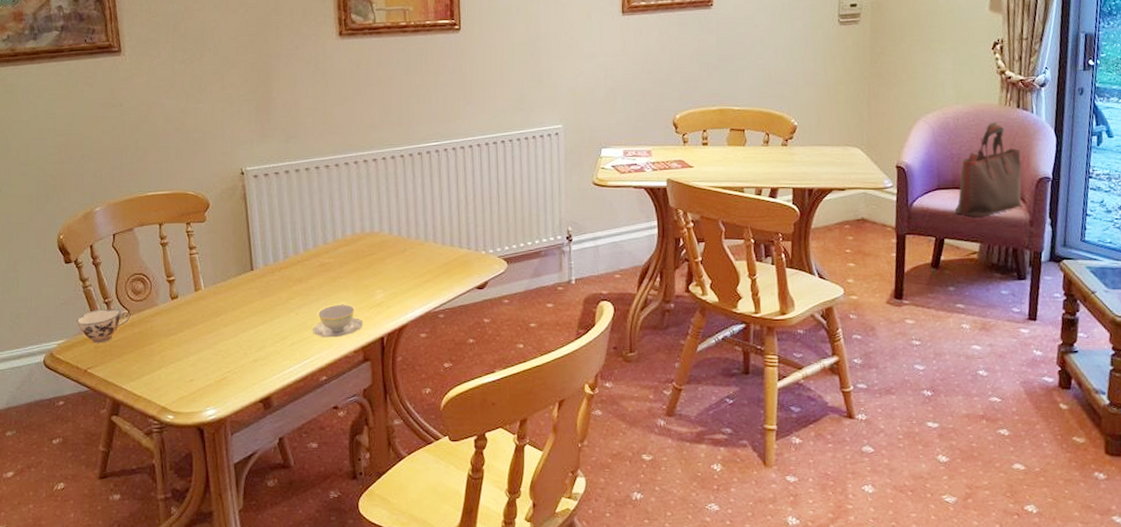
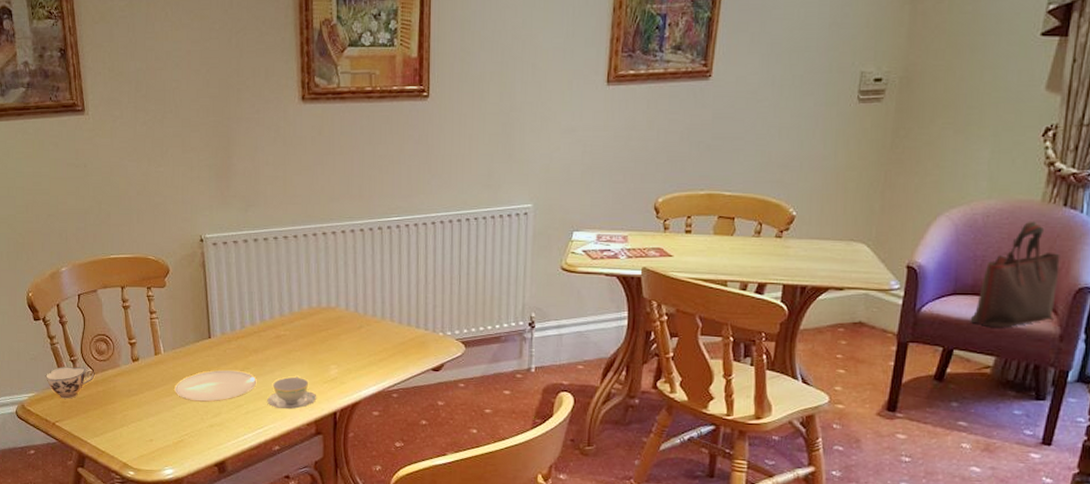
plate: none [216,301,302,336] -> present [175,370,257,402]

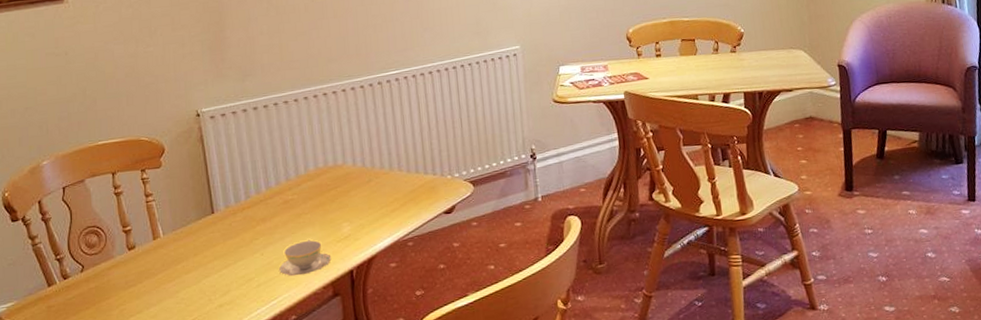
teacup: present [45,367,95,399] -> none [26,265,85,303]
plate: present [175,370,257,402] -> none [177,243,267,283]
handbag: present [970,221,1060,328] -> none [894,17,956,109]

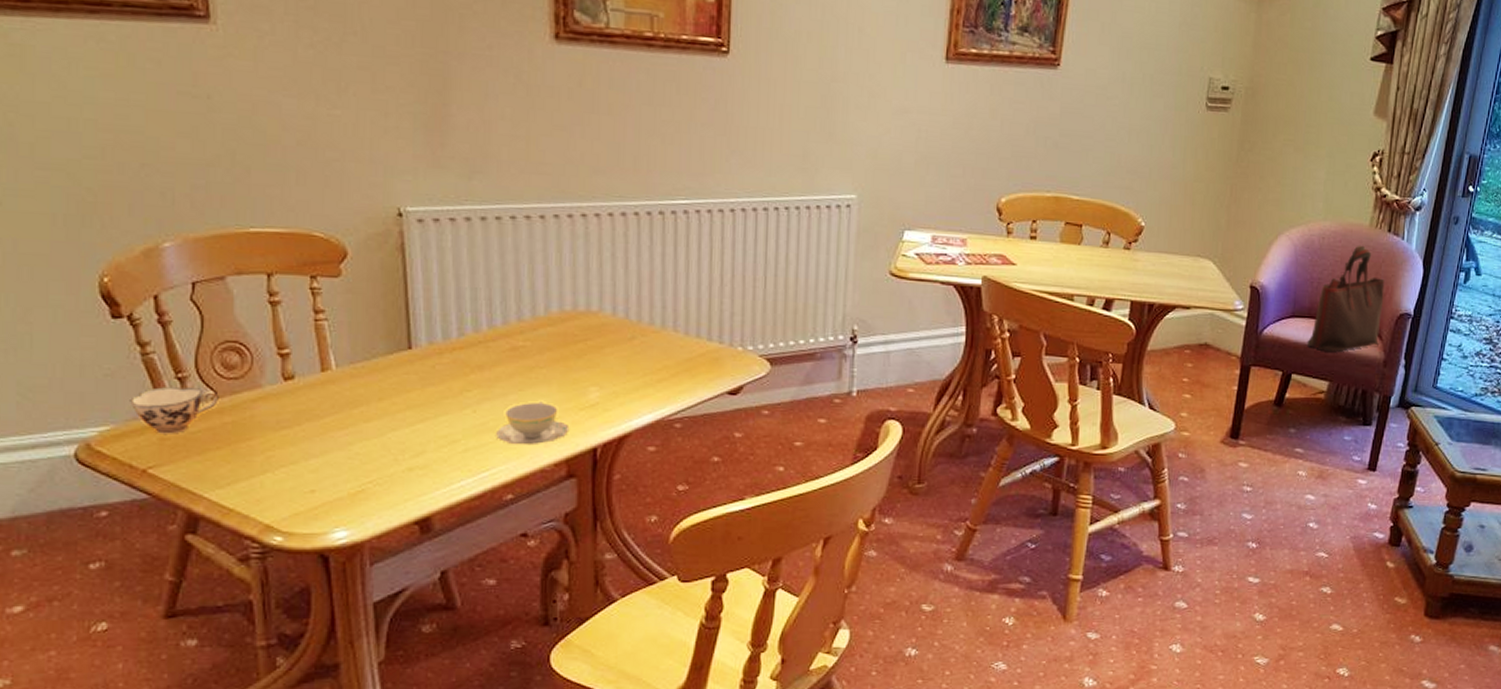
teacup: none [26,265,85,303] -> present [130,387,219,434]
handbag: none [894,17,956,109] -> present [1307,245,1385,353]

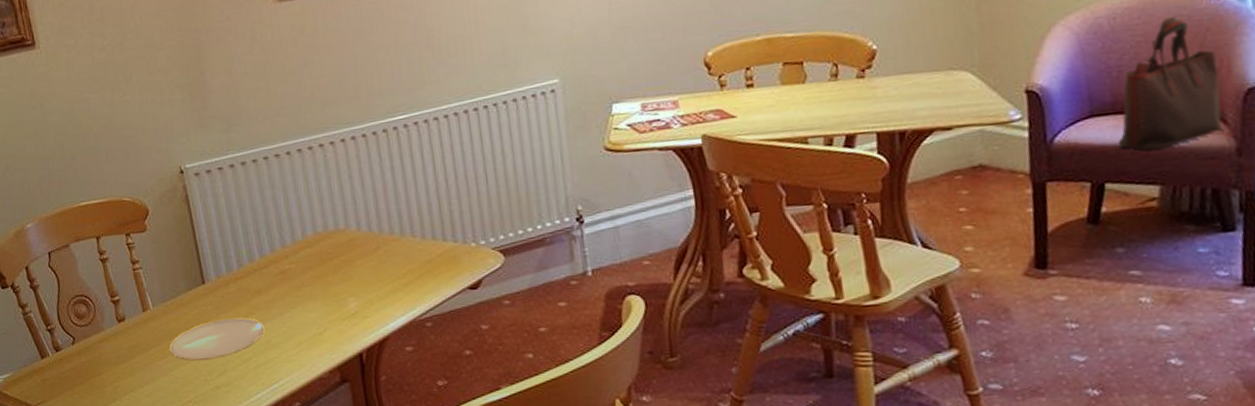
teacup: present [130,387,219,434] -> none [20,336,77,376]
plate: none [352,392,482,437] -> present [170,318,265,361]
teacup: present [496,401,570,446] -> none [279,316,337,358]

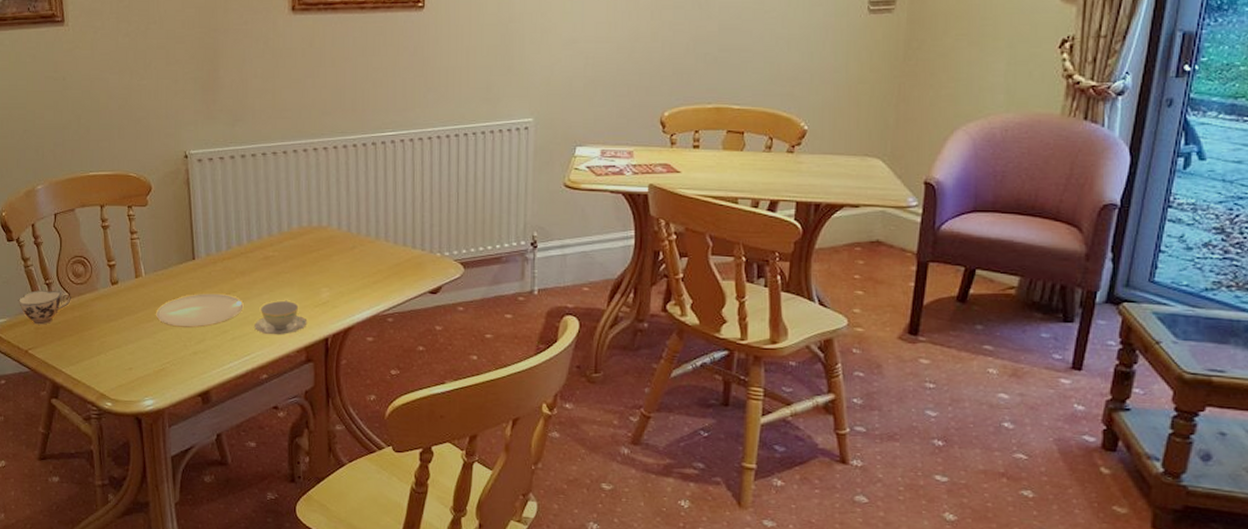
teacup: none [20,336,77,376] -> present [18,290,71,325]
teacup: none [279,316,337,358] -> present [254,300,308,336]
handbag: present [1117,16,1226,151] -> none [992,135,1083,247]

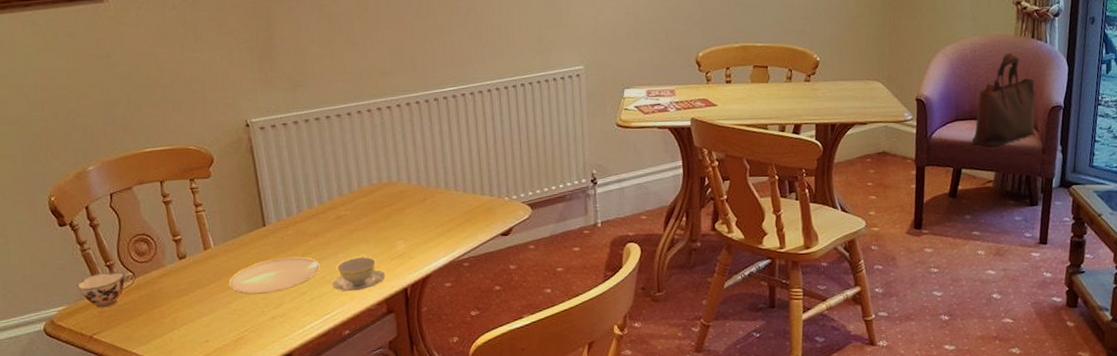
handbag: none [992,135,1083,247] -> present [971,52,1037,147]

